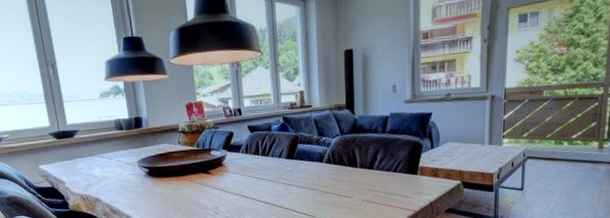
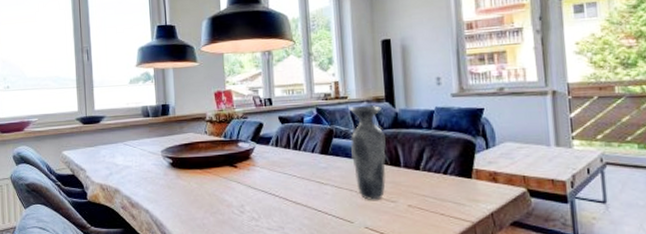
vase: none [312,112,345,197] -> present [348,104,386,200]

